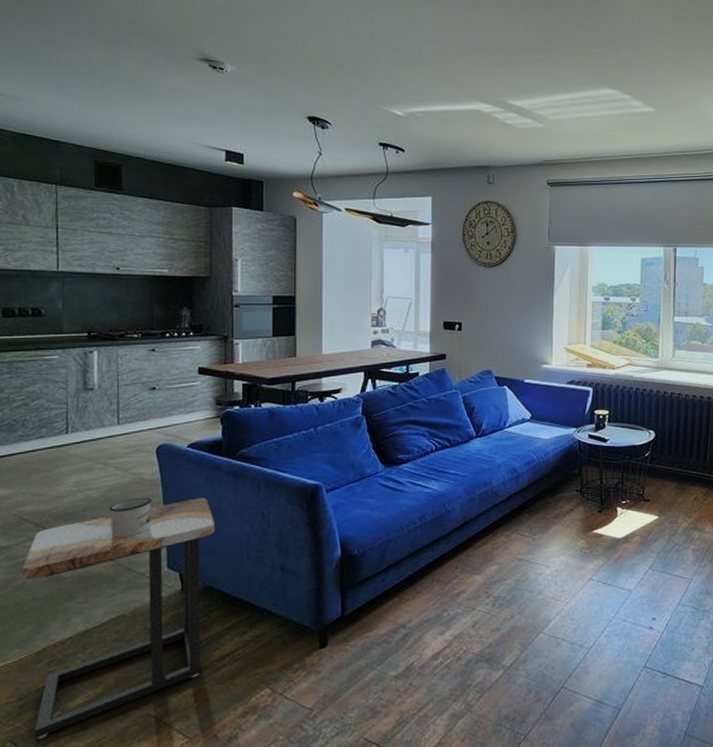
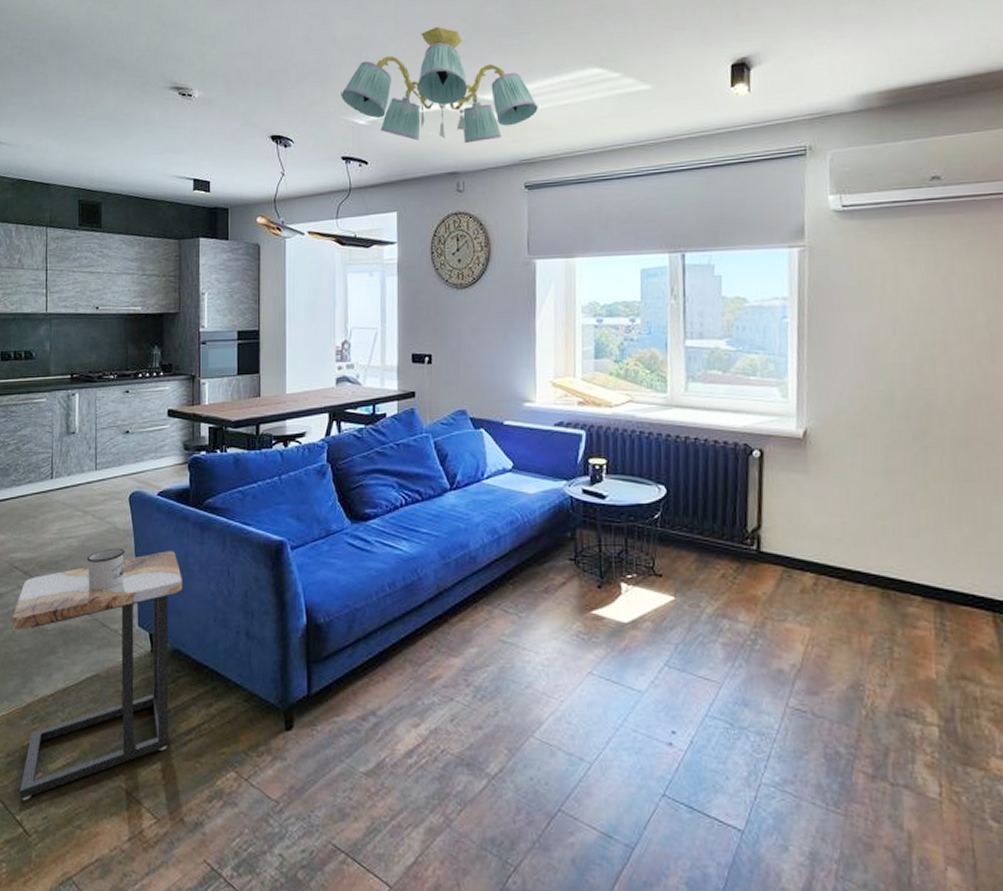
chandelier: none [379,35,561,142] -> present [341,26,538,144]

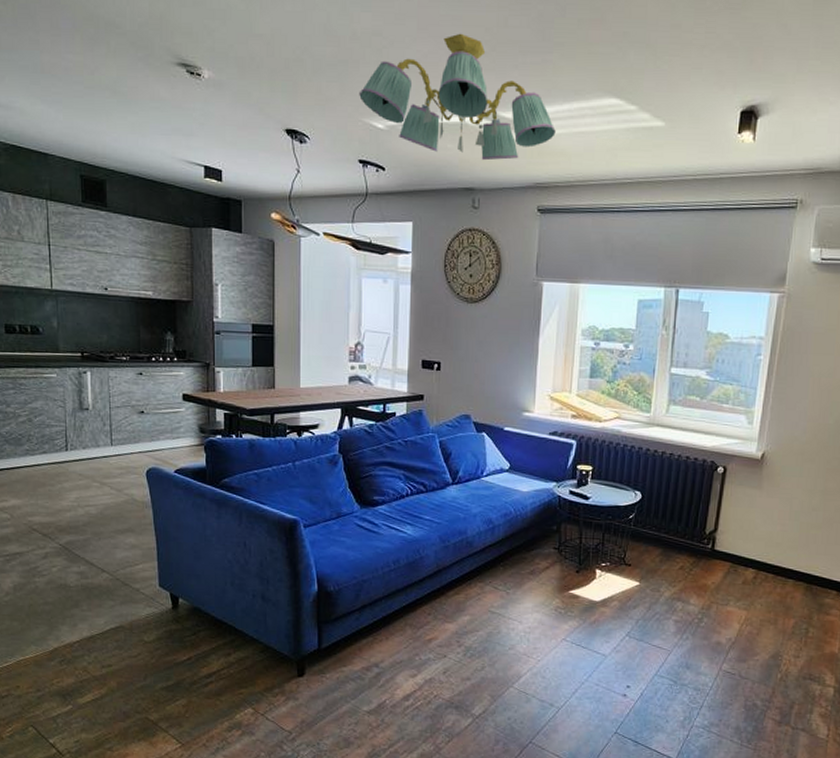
side table: present [11,551,182,800] -> none [33,522,200,727]
mug: present [86,548,126,591] -> none [106,517,144,555]

